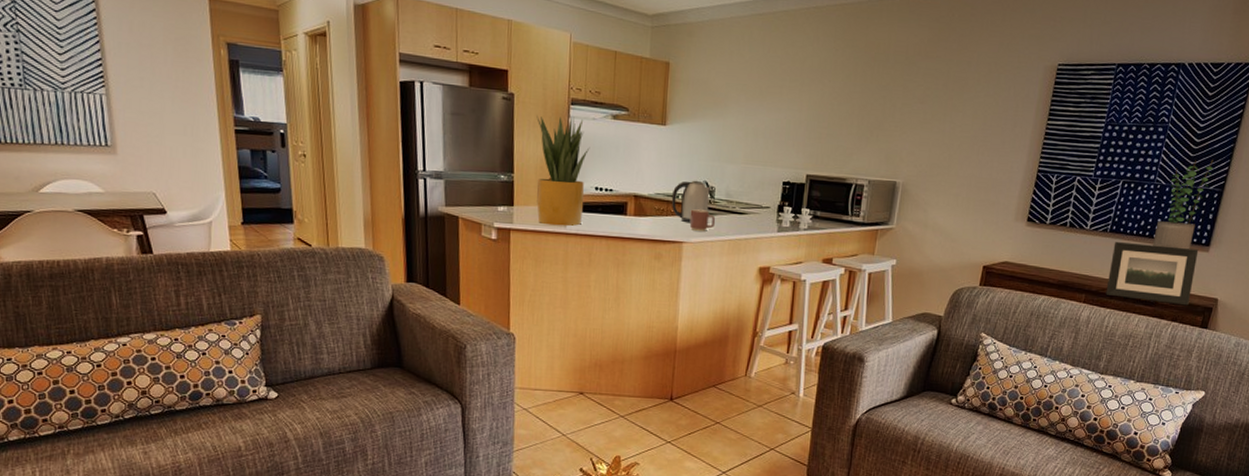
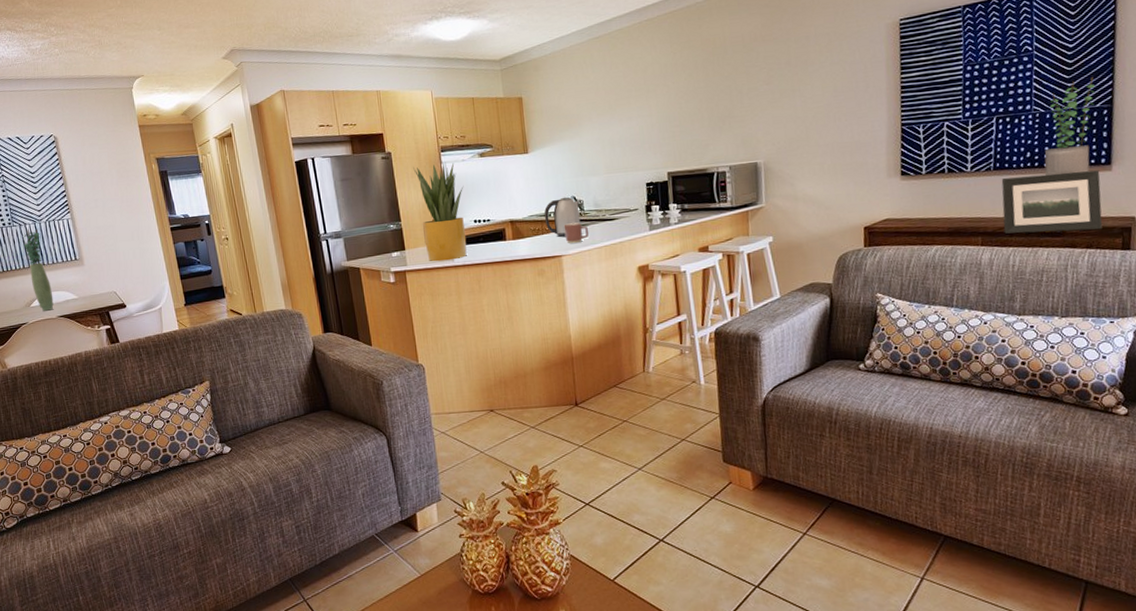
vase: none [37,96,71,201] -> present [23,228,54,311]

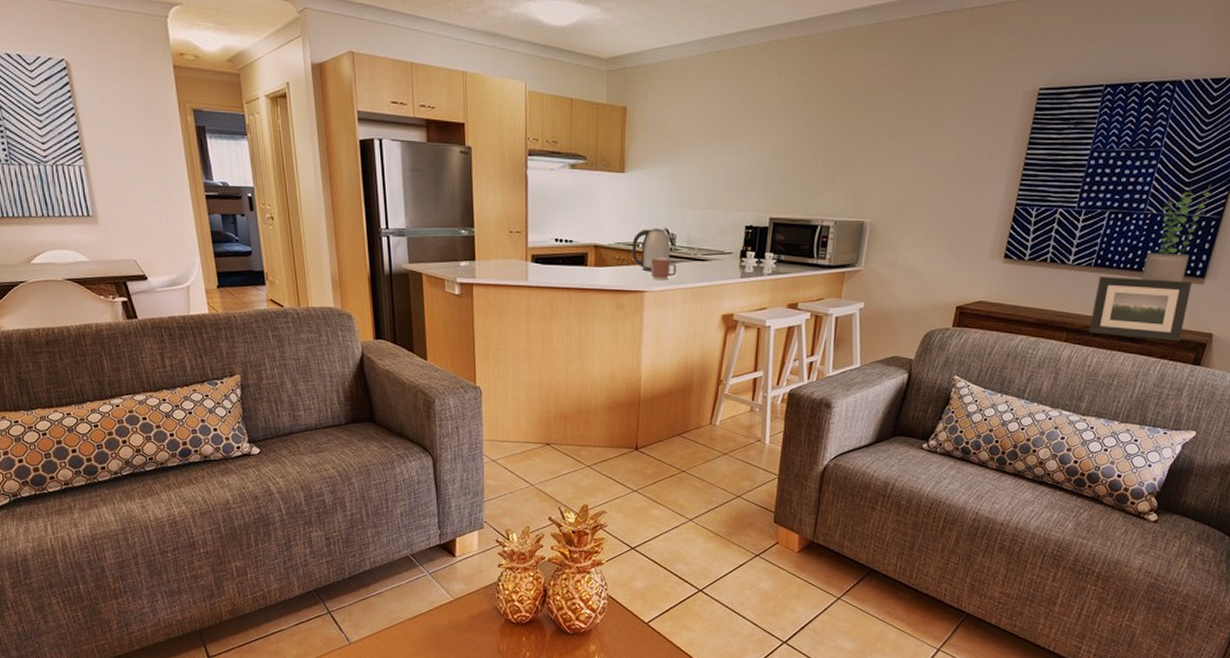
vase: present [23,228,54,311] -> none [24,170,60,271]
planter: present [413,162,467,262] -> none [495,168,549,280]

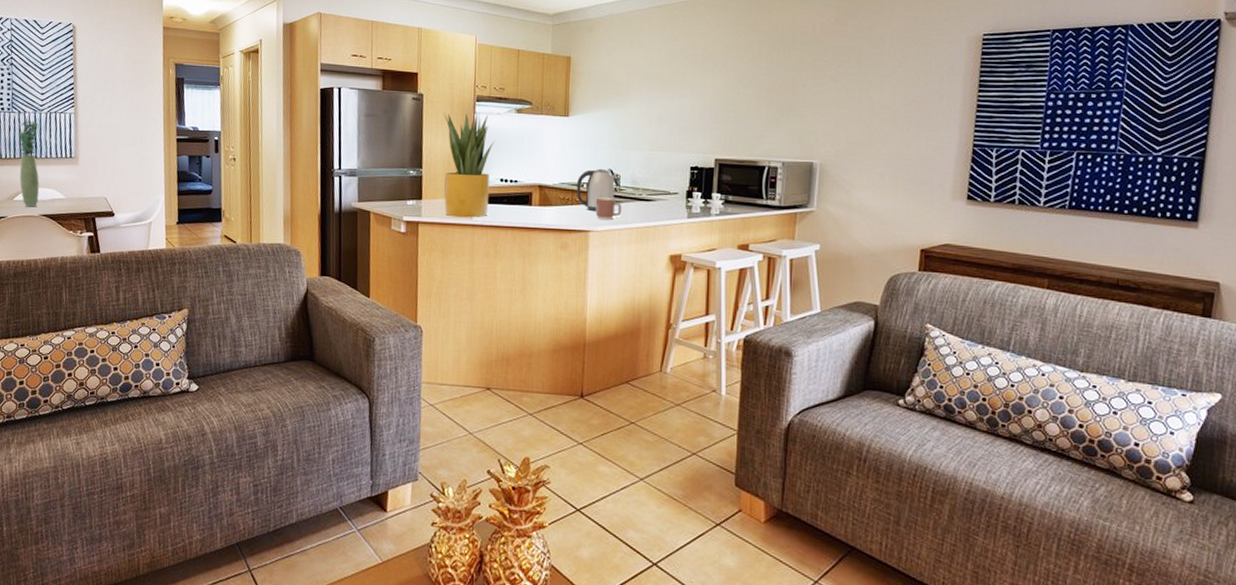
vase: none [24,170,60,271] -> present [19,117,40,207]
planter: none [495,168,549,280] -> present [444,112,495,218]
picture frame: present [1088,277,1193,342] -> none [1073,220,1185,291]
vase: present [1140,185,1211,283] -> none [1123,125,1187,227]

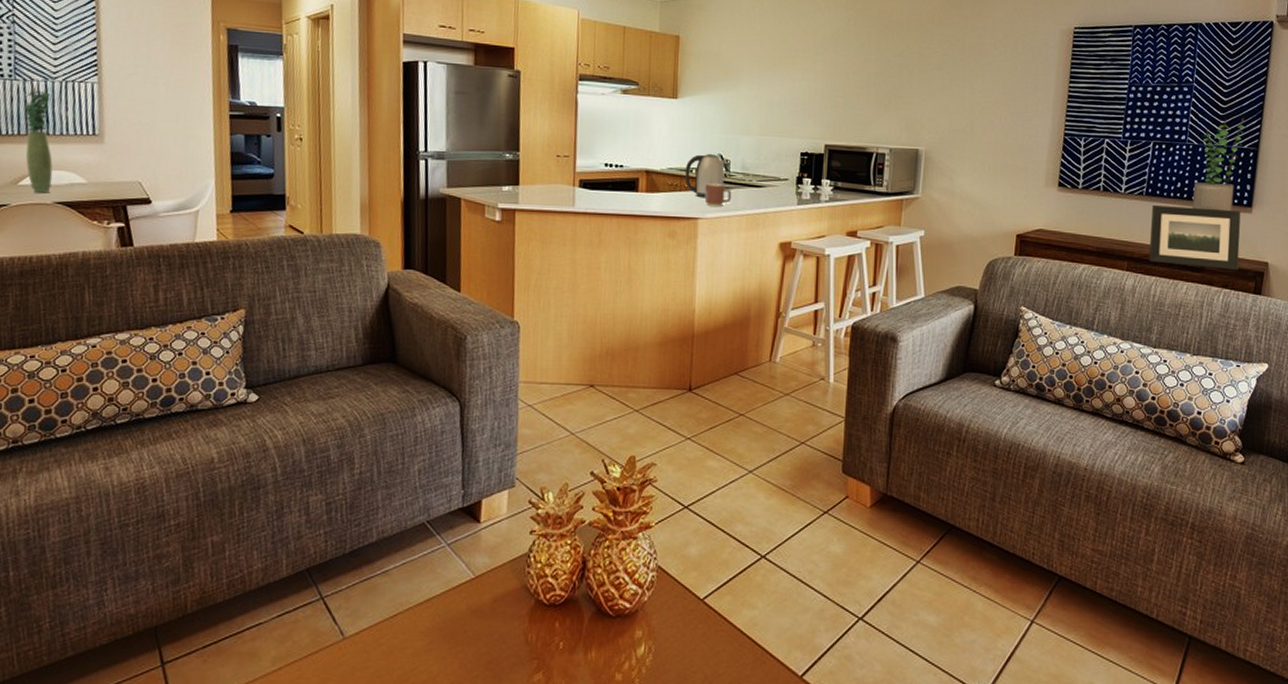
planter: present [444,112,495,218] -> none [543,92,599,205]
picture frame: none [1073,220,1185,291] -> present [1149,205,1241,271]
vase: none [1123,125,1187,227] -> present [1191,118,1244,212]

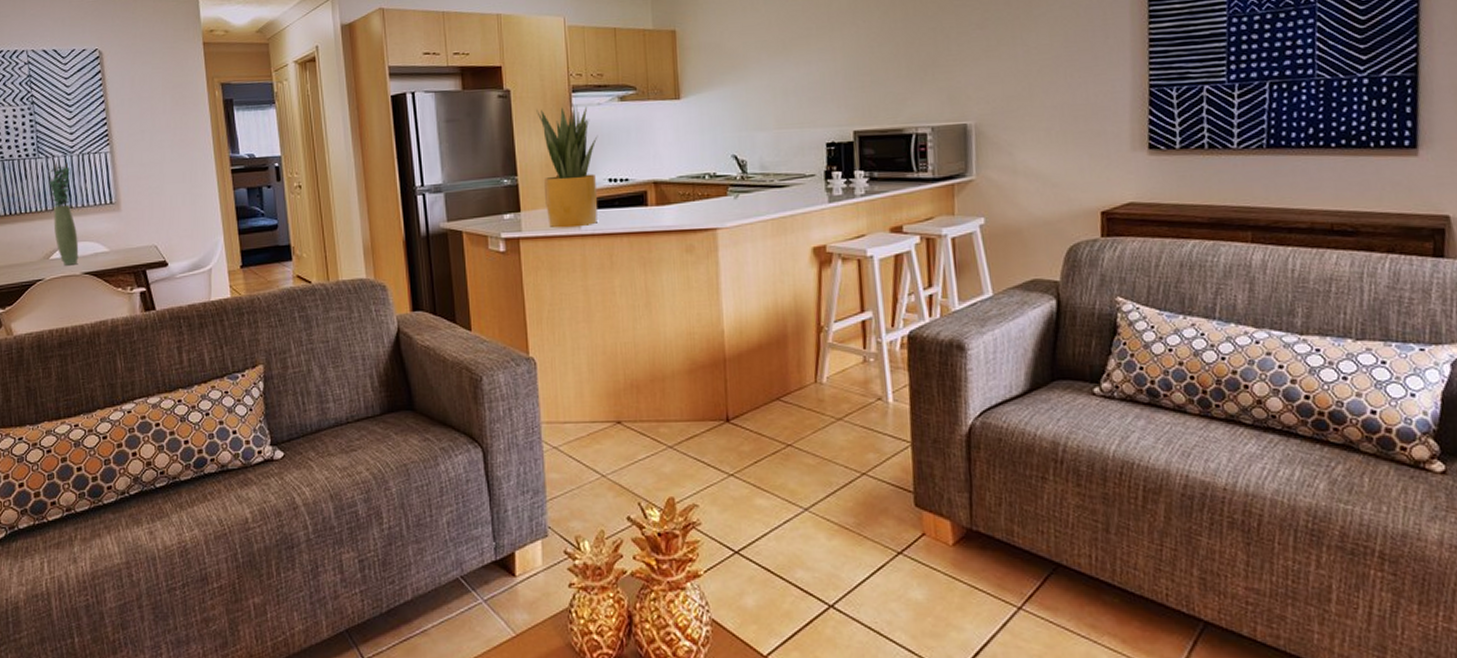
planter: none [543,92,599,205] -> present [536,105,598,229]
kettle: present [685,153,725,198] -> none [697,155,742,206]
mug: present [704,183,731,206] -> none [721,188,751,214]
picture frame: present [1149,205,1241,271] -> none [1276,154,1408,231]
vase: present [1191,118,1244,212] -> none [1331,38,1395,158]

